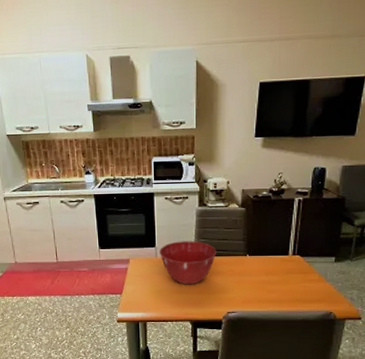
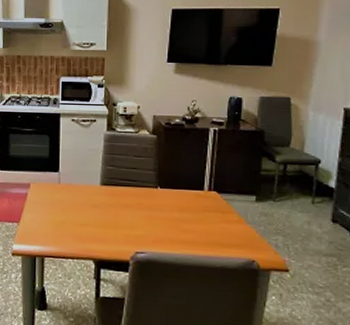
mixing bowl: present [159,241,216,285] -> none [63,167,124,217]

